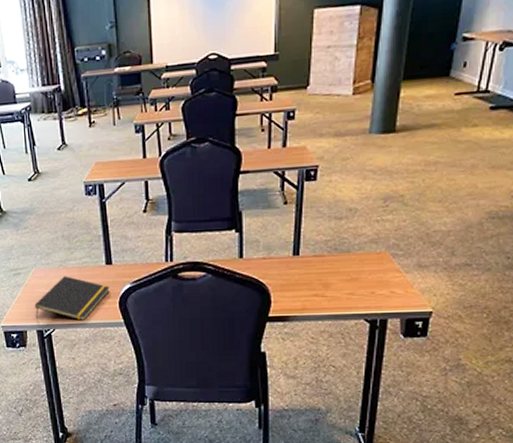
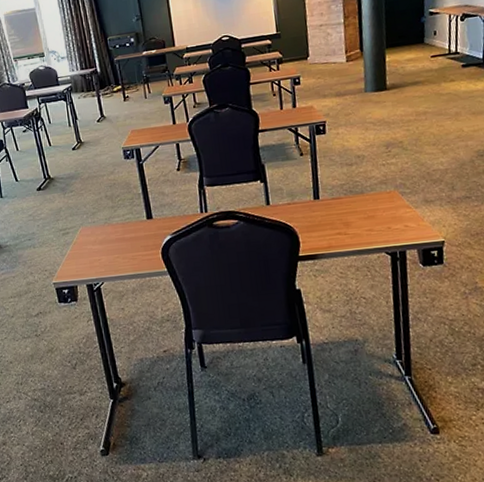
notepad: present [34,276,110,321] -> none [83,232,152,273]

